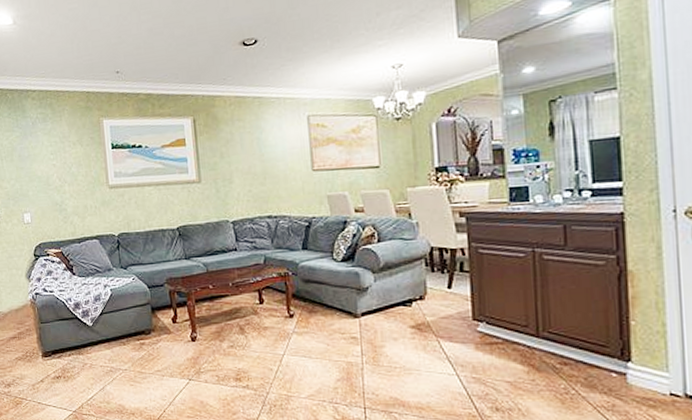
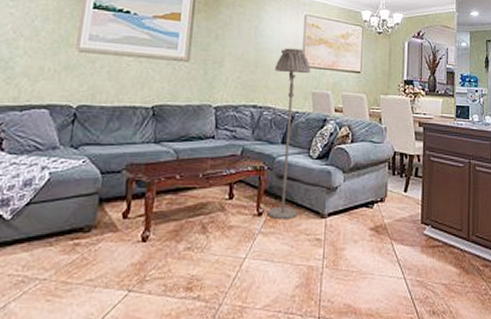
floor lamp: none [283,152,329,321] -> present [267,48,311,220]

